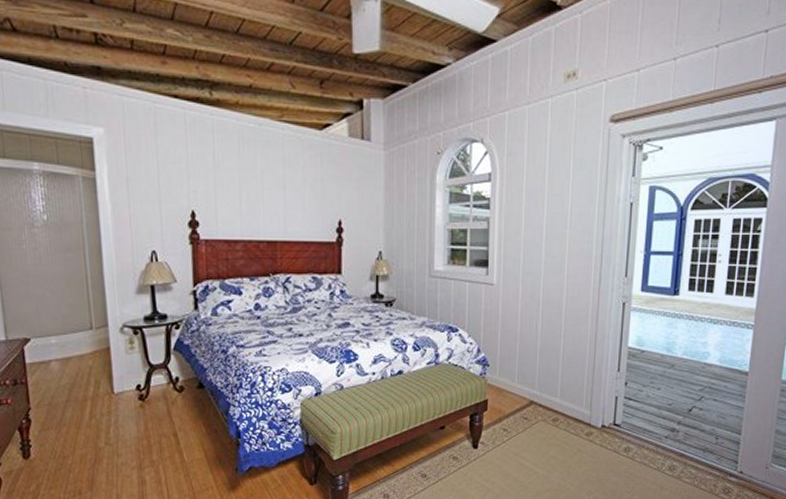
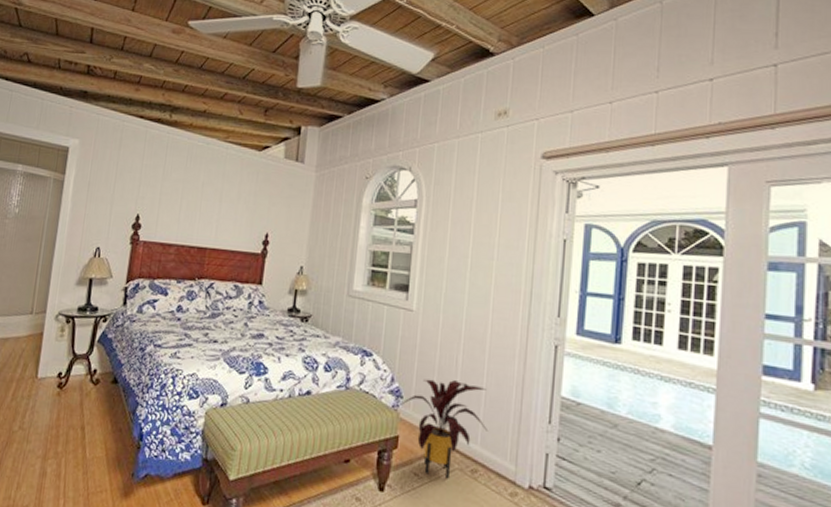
house plant: none [487,344,567,430] -> present [400,378,489,479]

